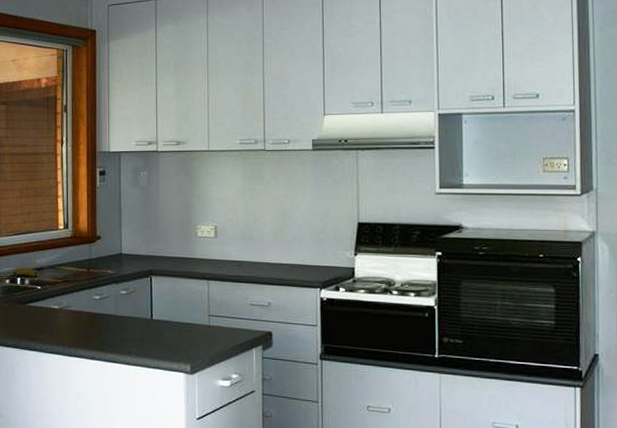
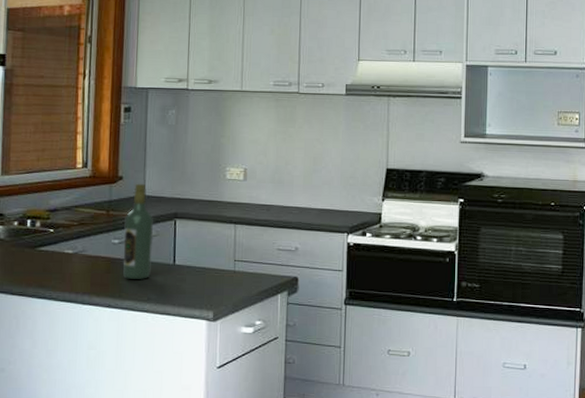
wine bottle: none [104,242,131,333] -> present [123,183,154,279]

